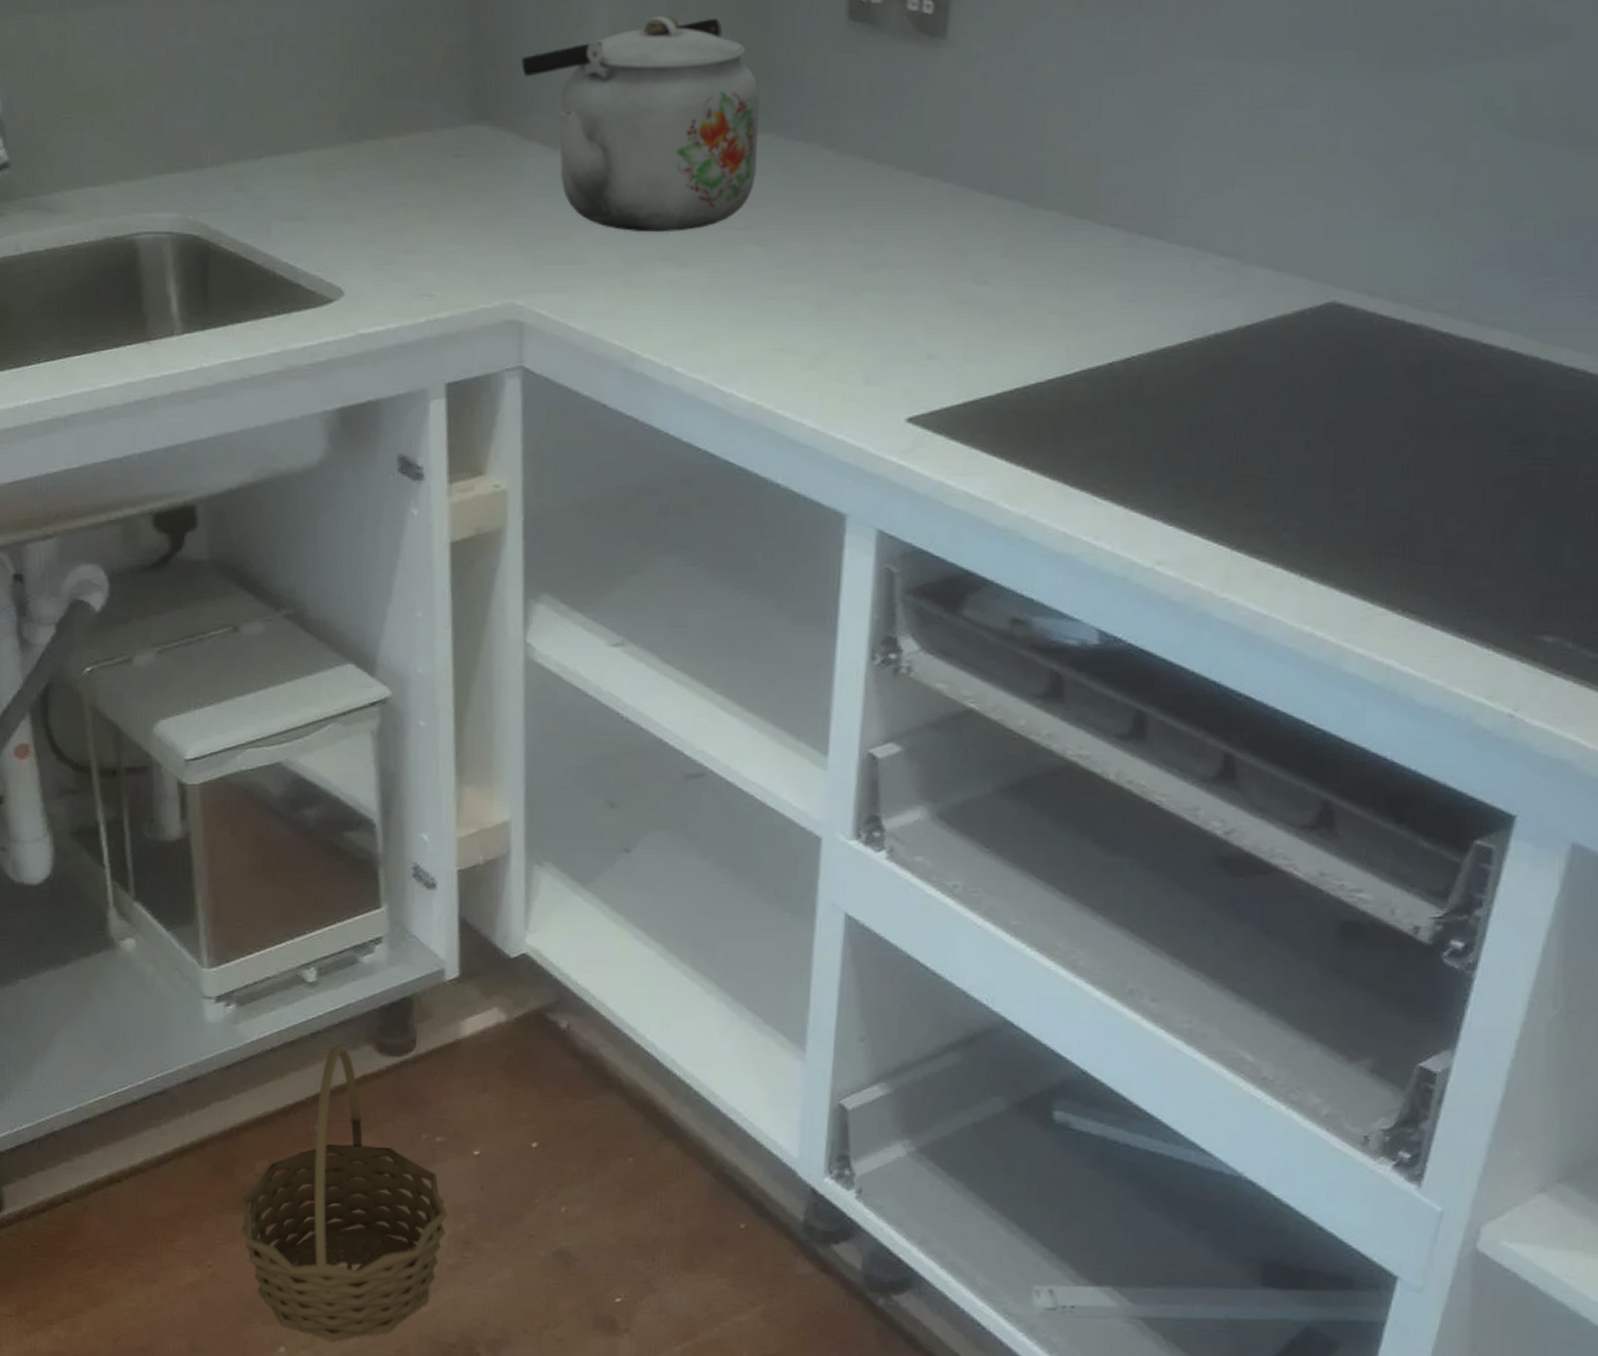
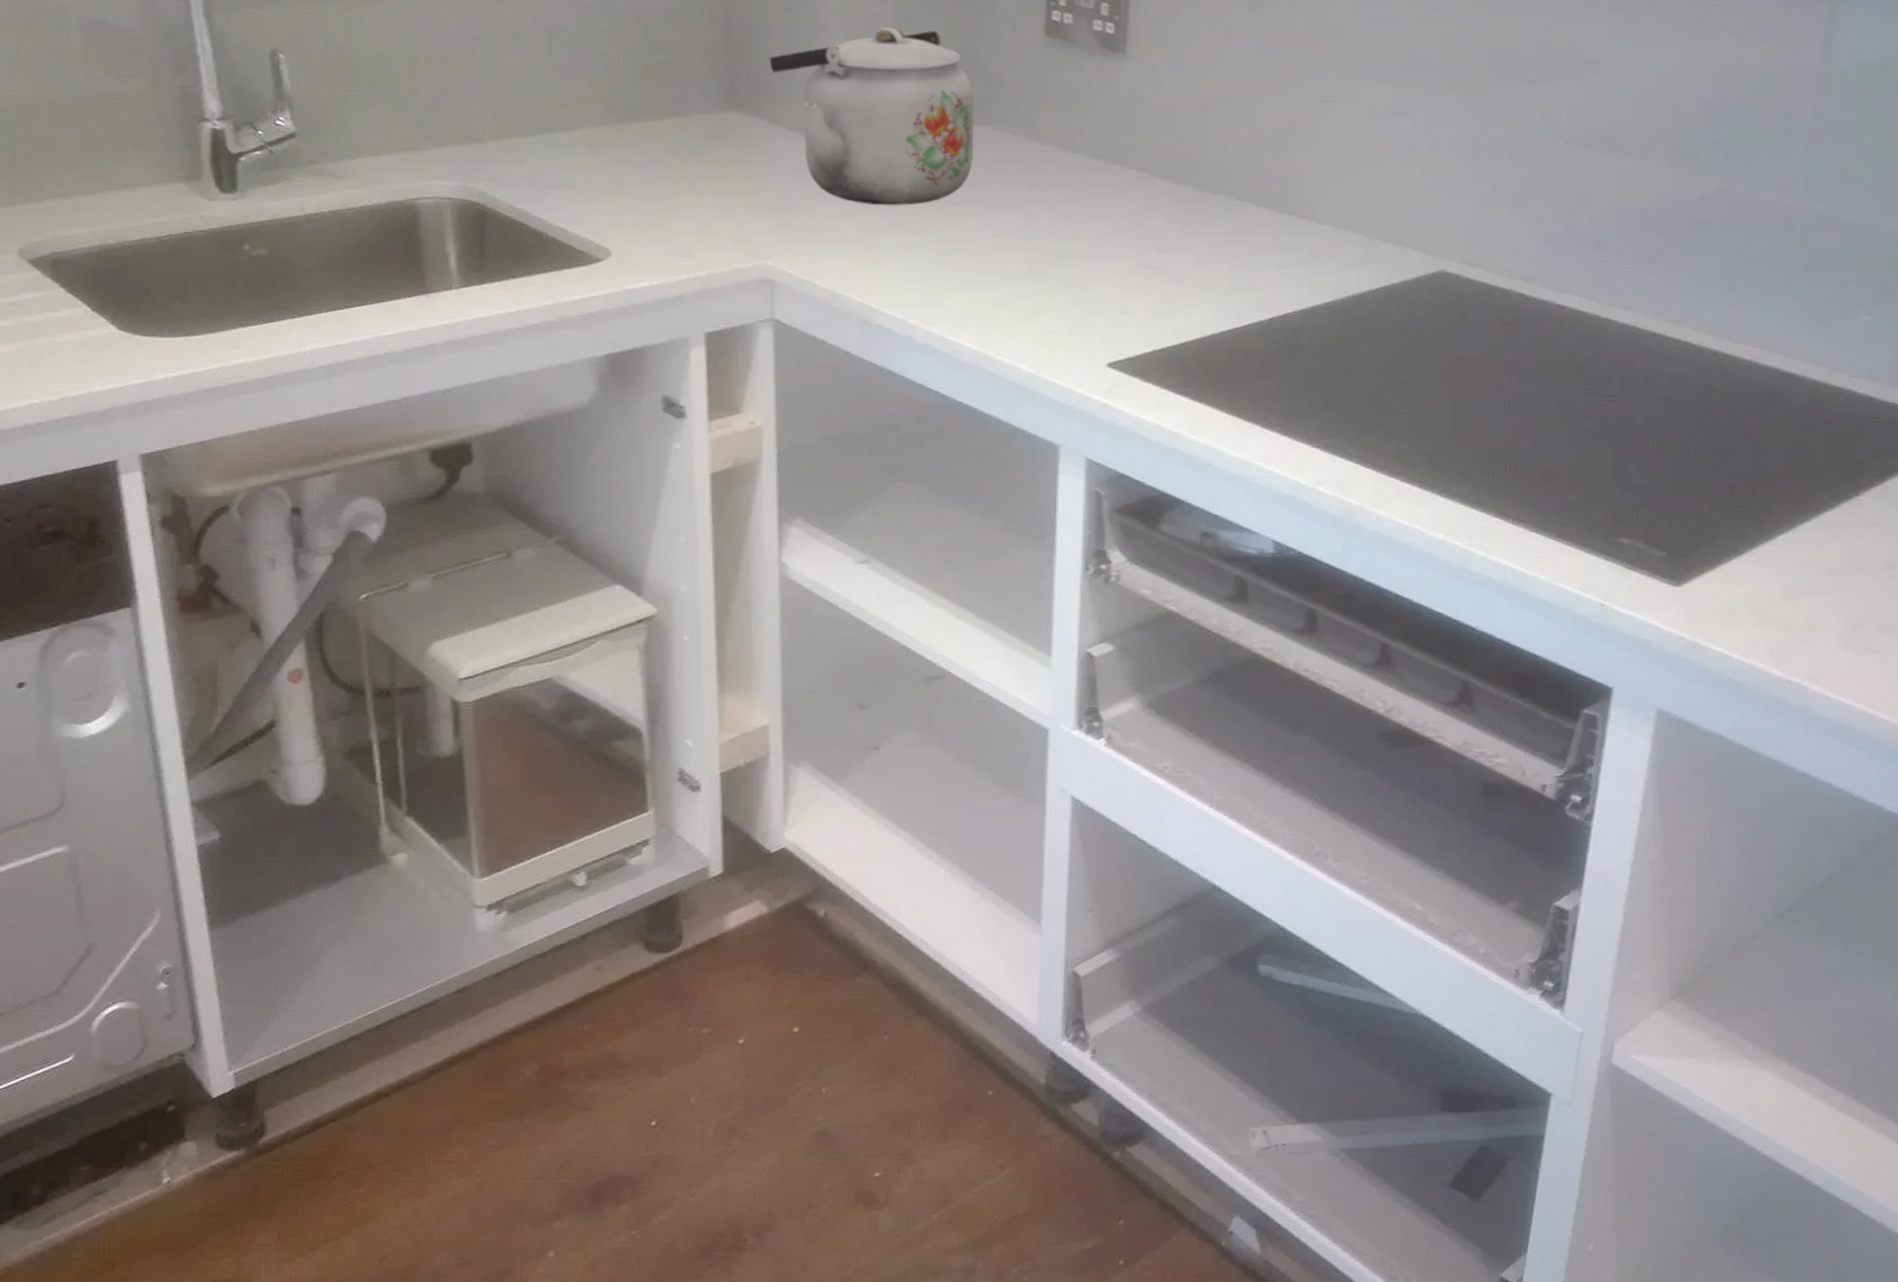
basket: present [239,1045,448,1342] -> none [508,946,714,1241]

